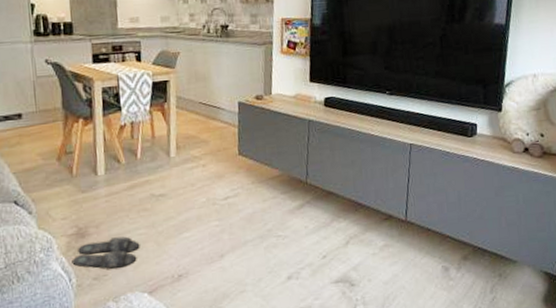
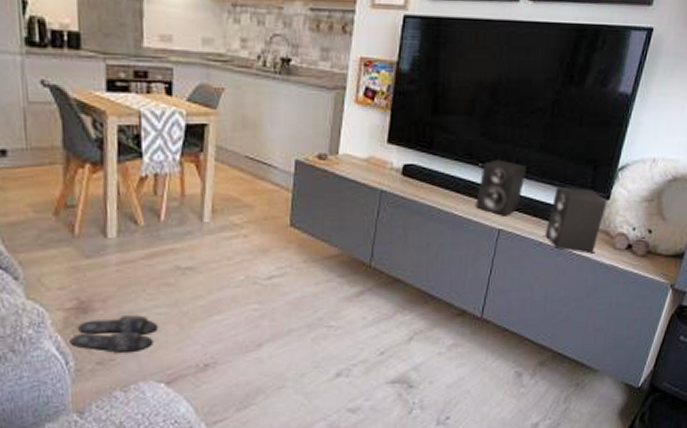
speaker: none [388,86,500,159] -> present [475,159,608,254]

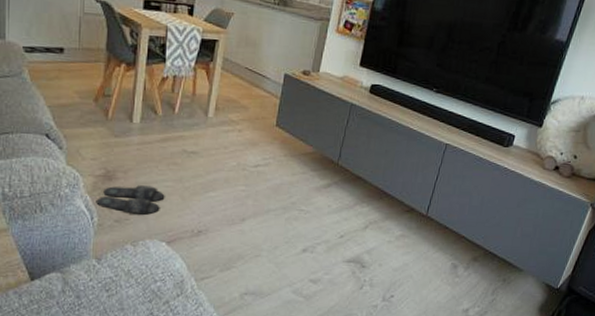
speaker: present [475,159,608,254] -> none [428,86,540,171]

